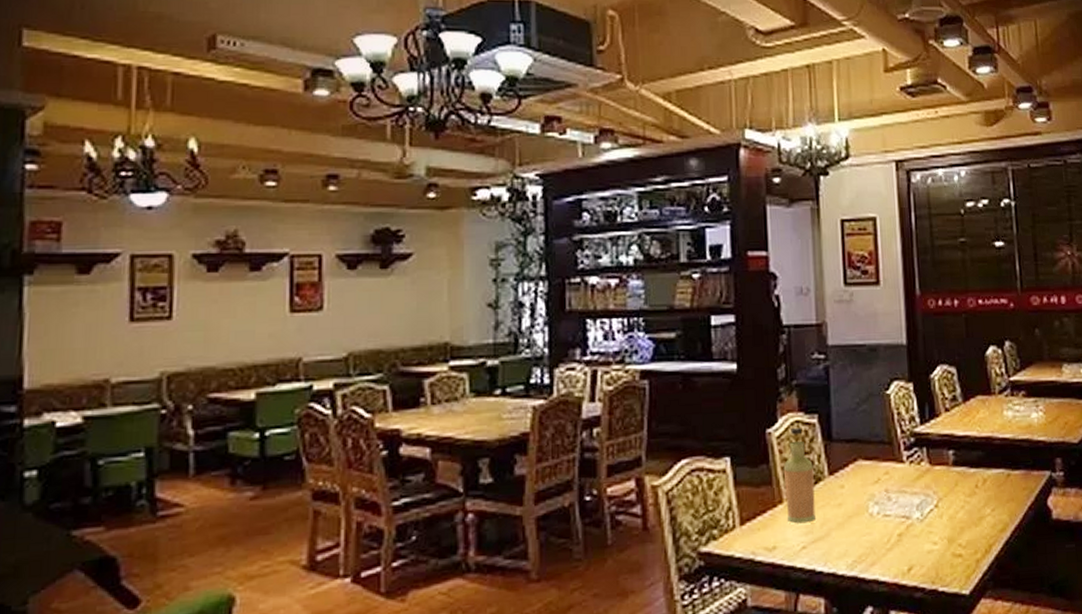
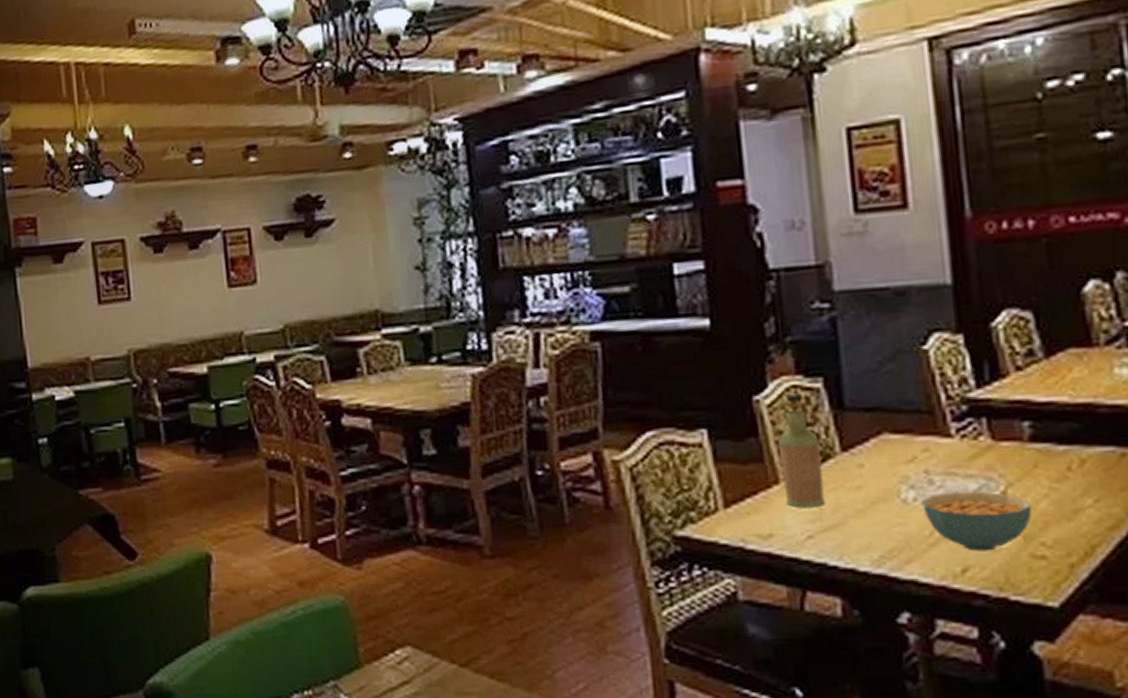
cereal bowl: none [883,505,954,553] -> present [922,491,1032,551]

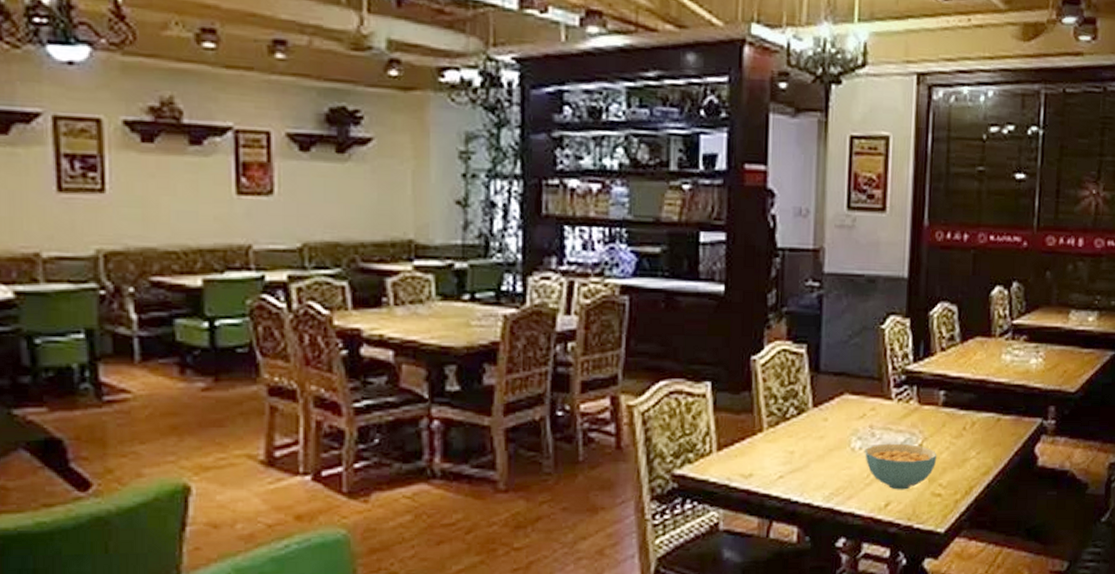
bottle: present [778,394,827,509] -> none [765,357,797,453]

